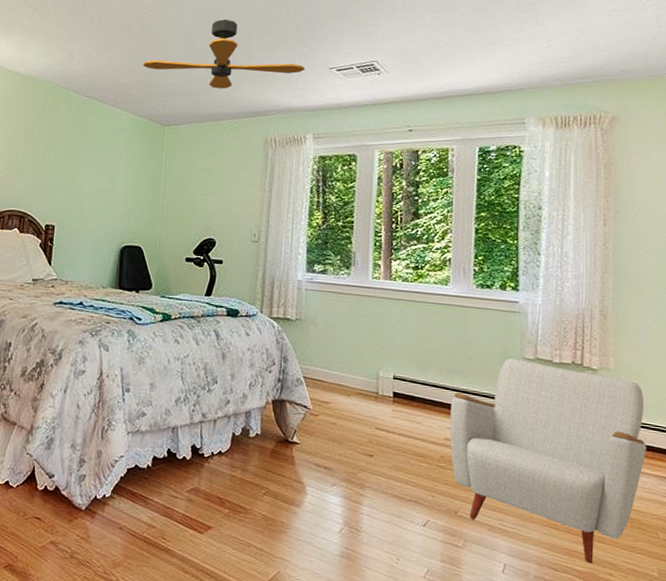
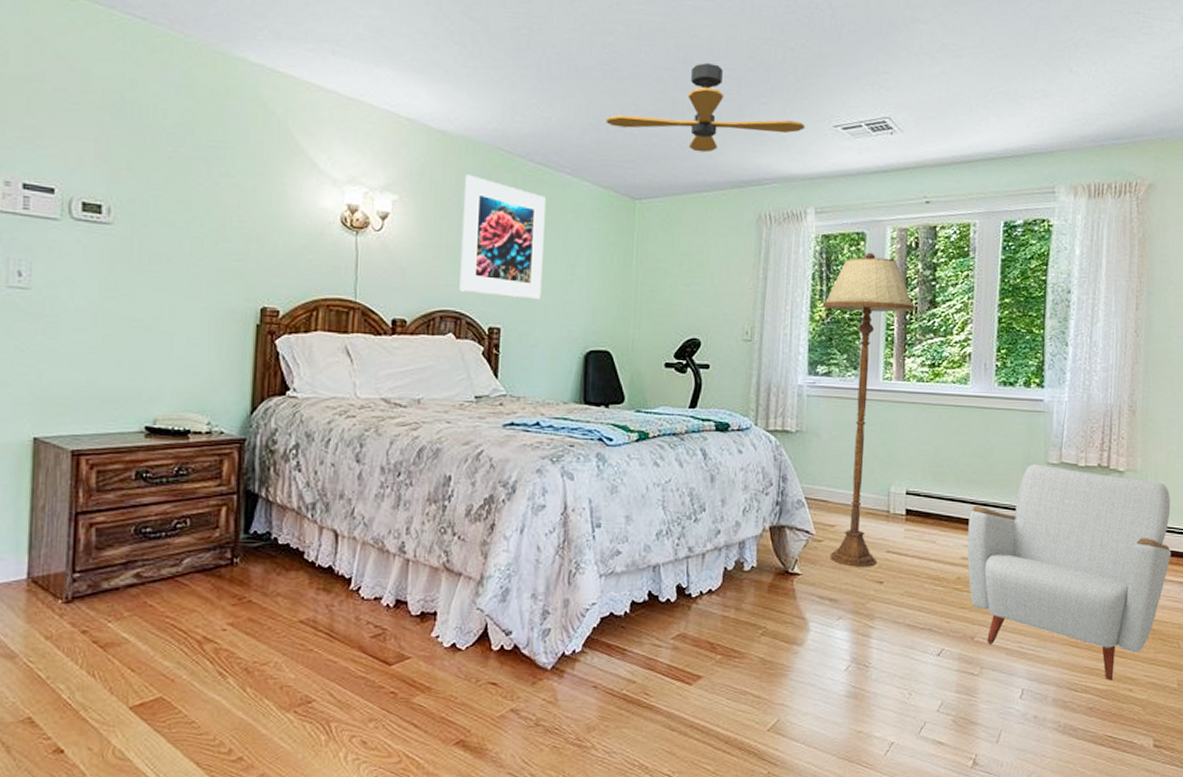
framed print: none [24,105,94,204] -> present [459,174,546,300]
floor lamp: none [319,171,401,442] -> present [822,252,916,567]

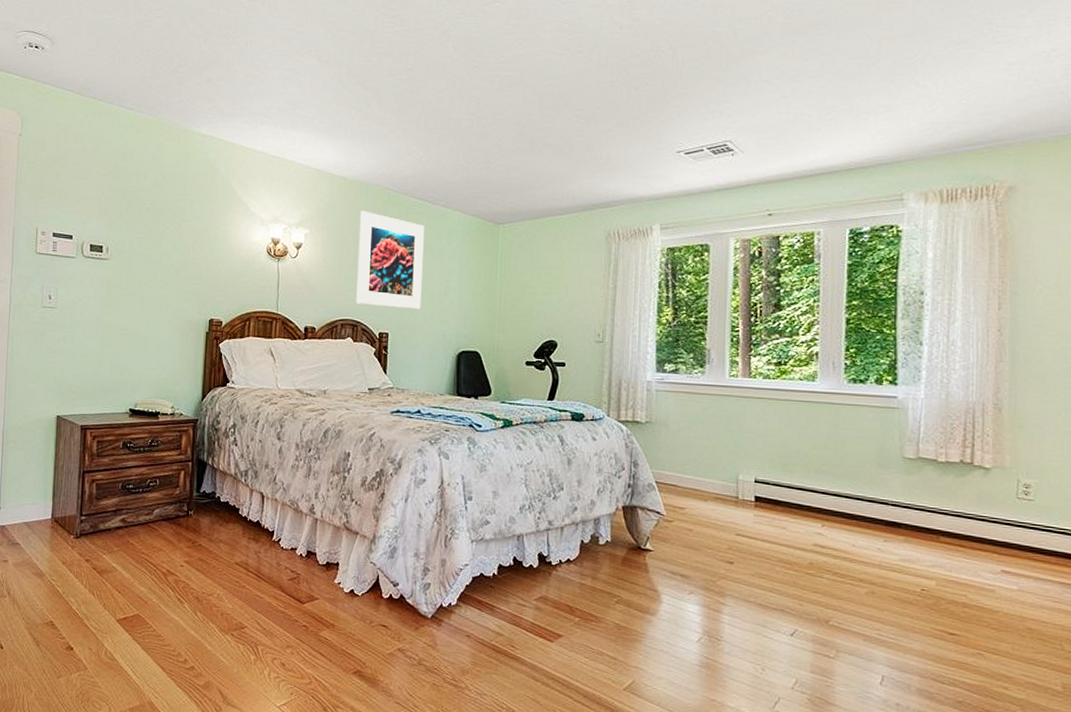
ceiling fan: present [606,63,806,153] -> none [474,107,650,182]
floor lamp: present [822,252,916,567] -> none [668,262,761,548]
armchair: present [967,464,1172,681] -> none [819,458,1050,676]

